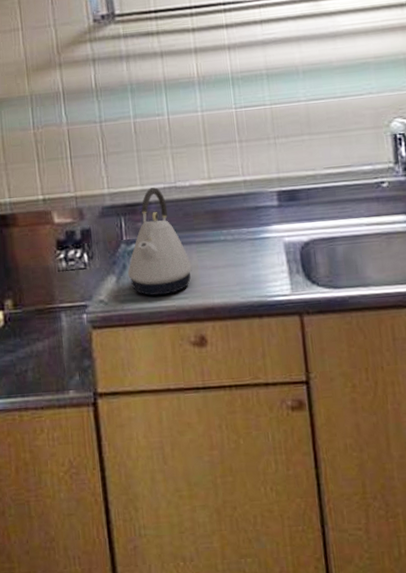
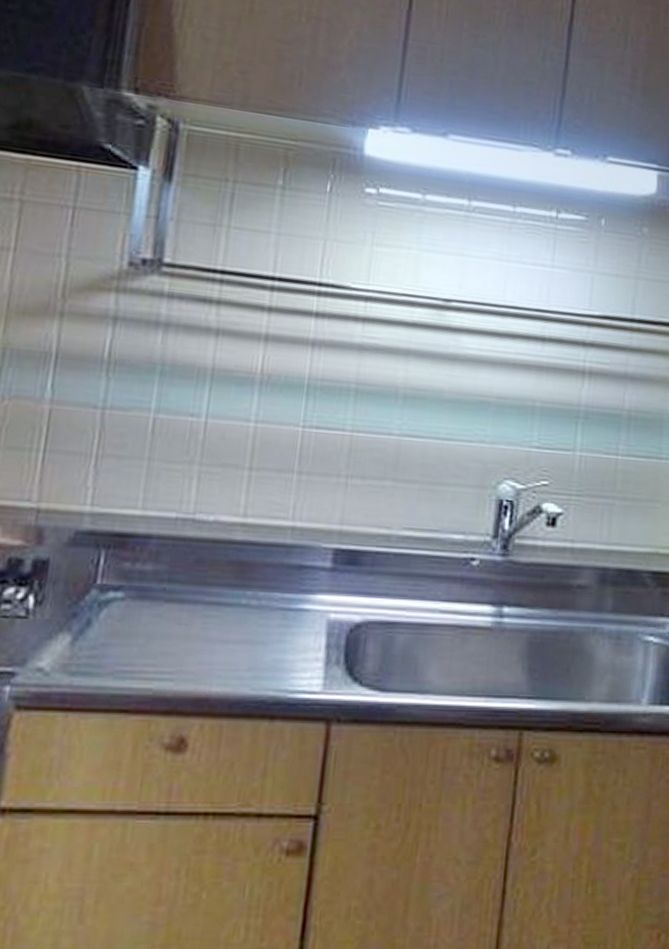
kettle: present [128,187,192,296] -> none [91,515,191,672]

